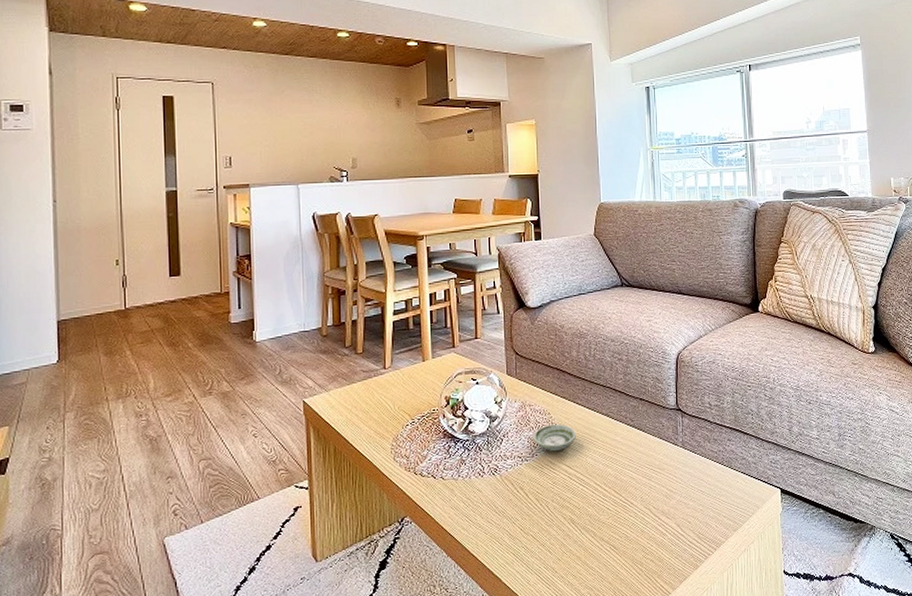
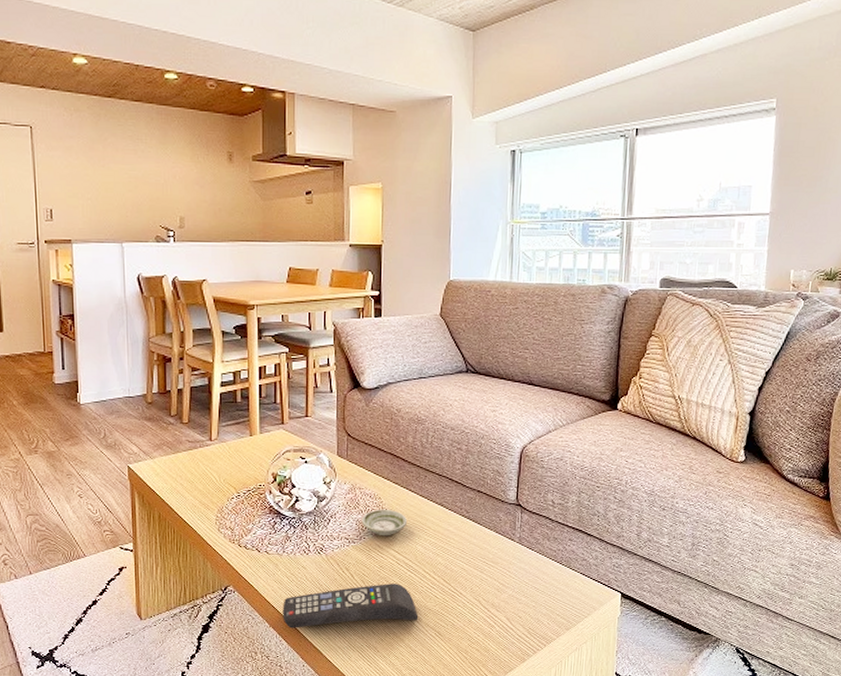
remote control: none [460,499,593,556] -> present [282,583,419,628]

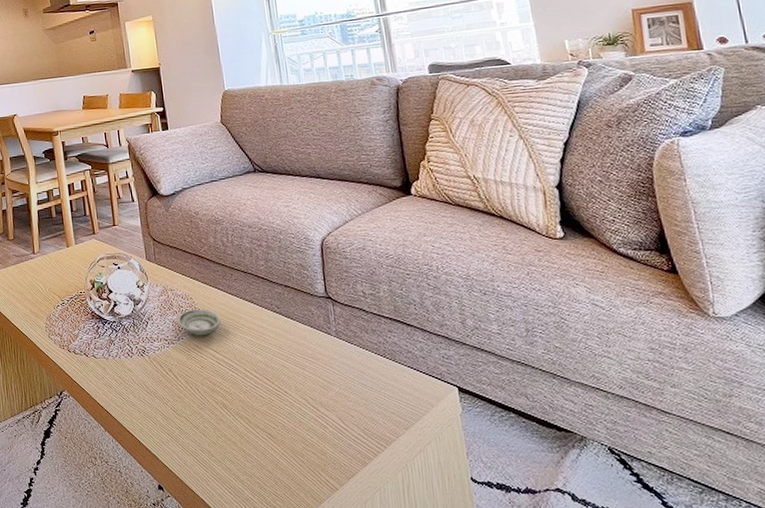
remote control: present [282,583,419,628] -> none [114,384,248,432]

